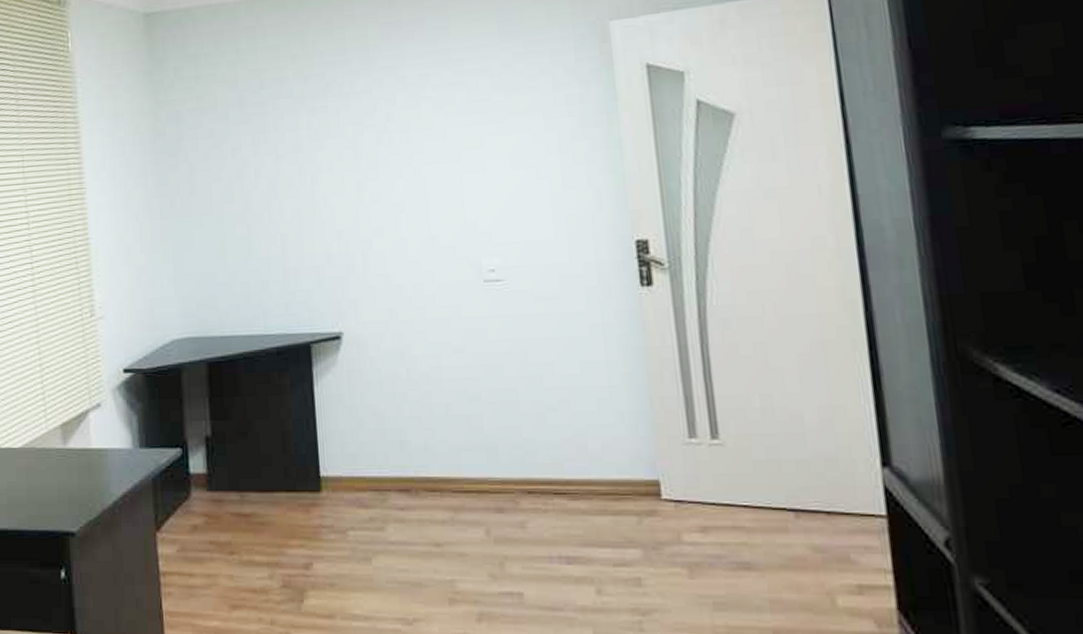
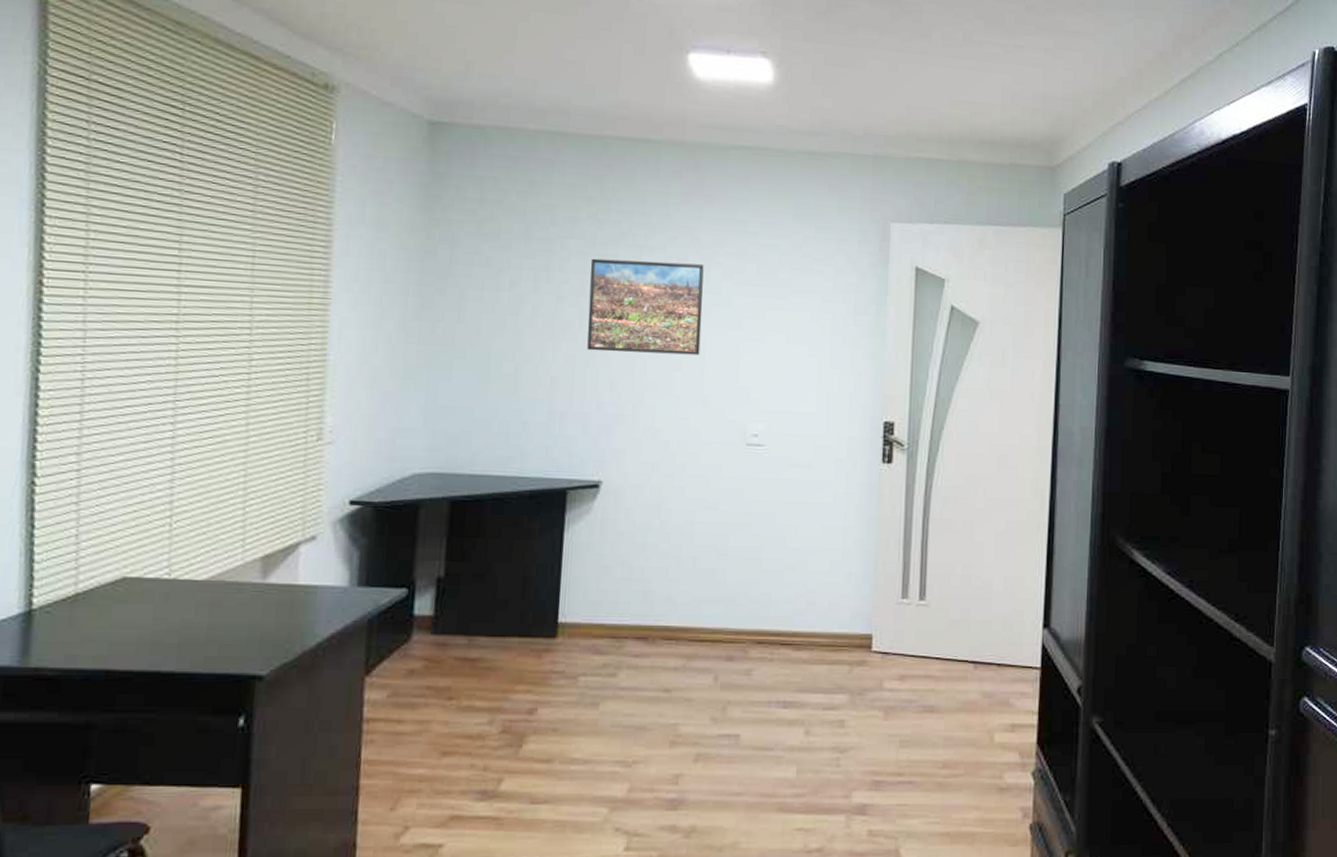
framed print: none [302,102,422,204] -> present [587,258,704,356]

